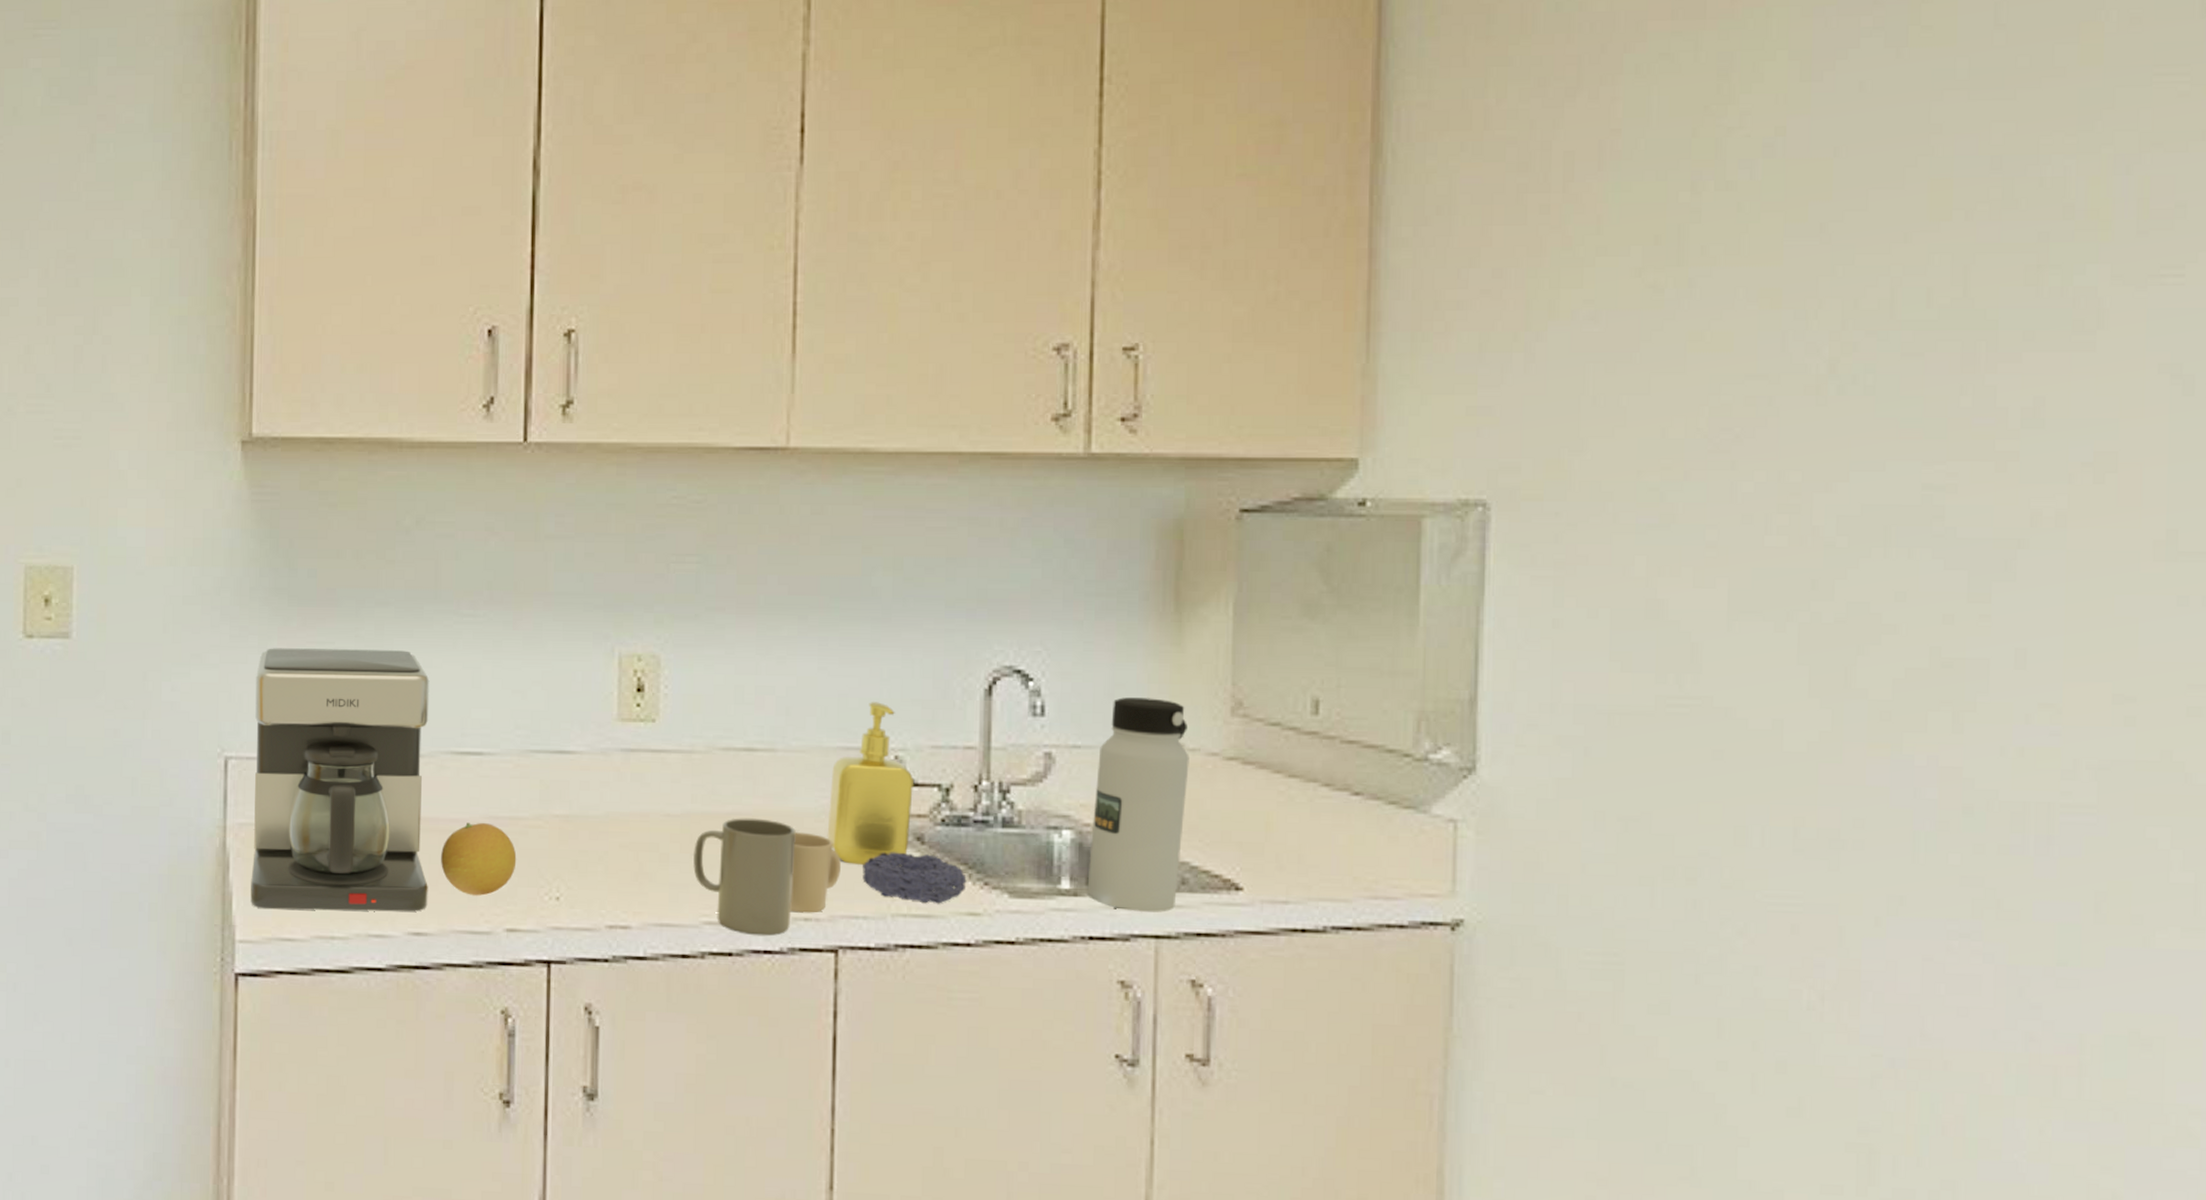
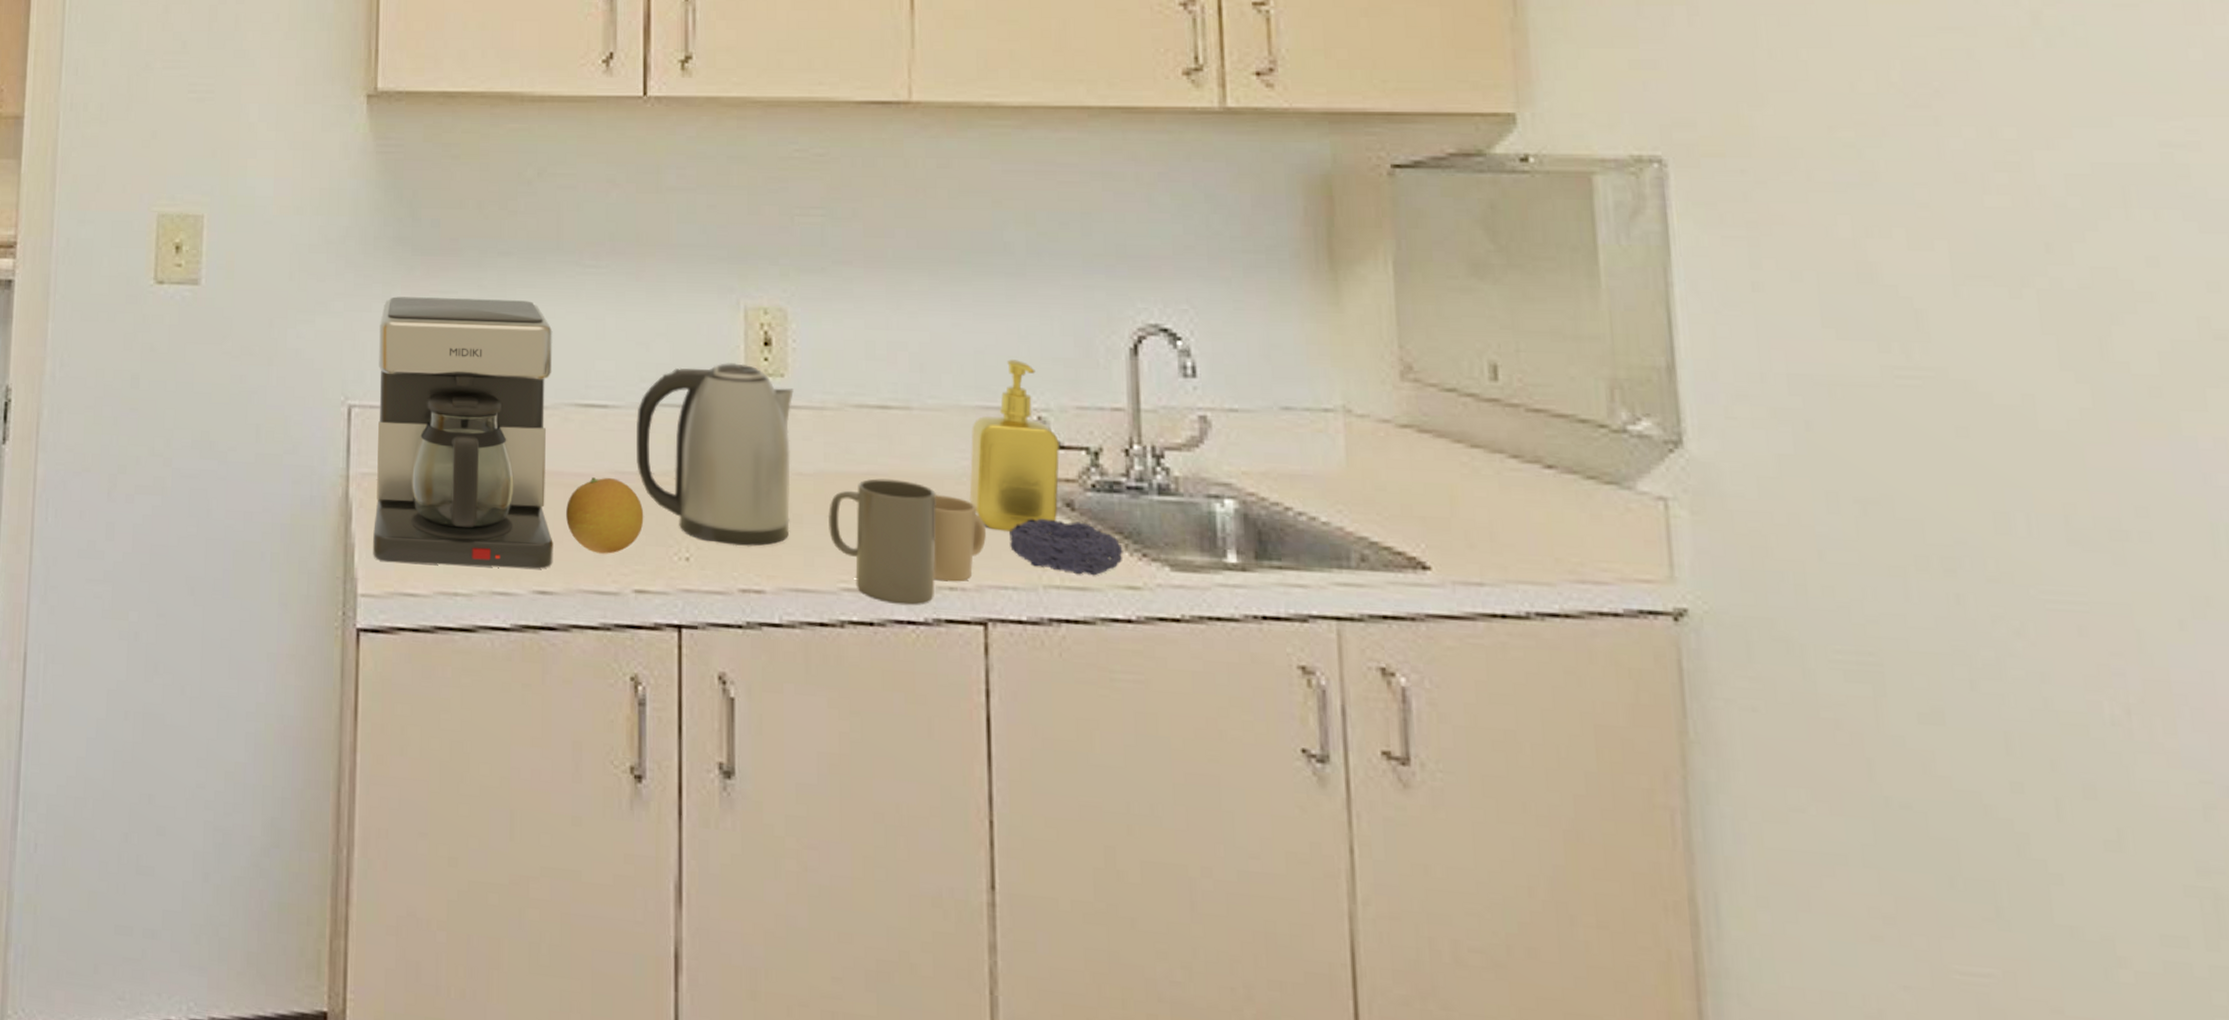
kettle: none [509,709,664,886] -> present [635,363,794,547]
water bottle: present [1087,697,1189,913] -> none [1256,359,1359,592]

